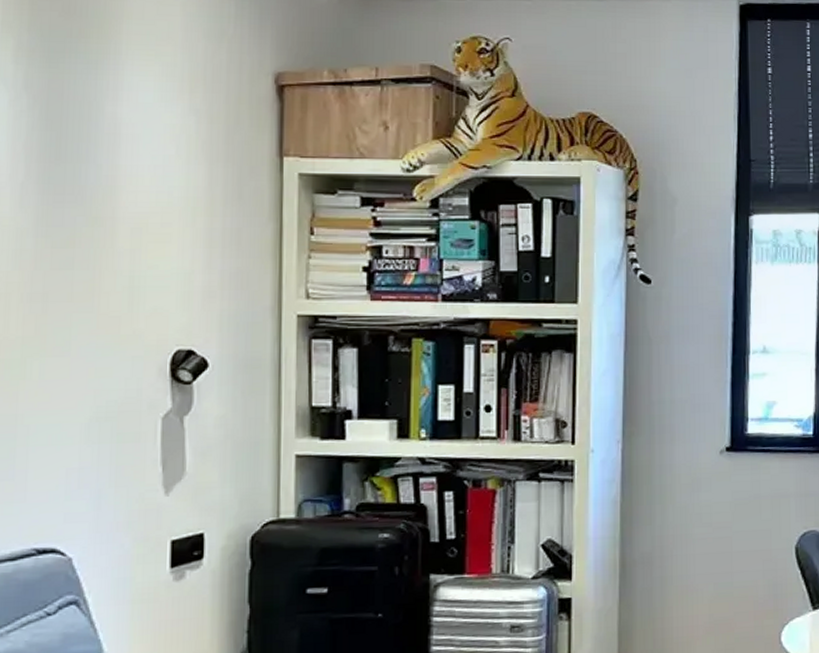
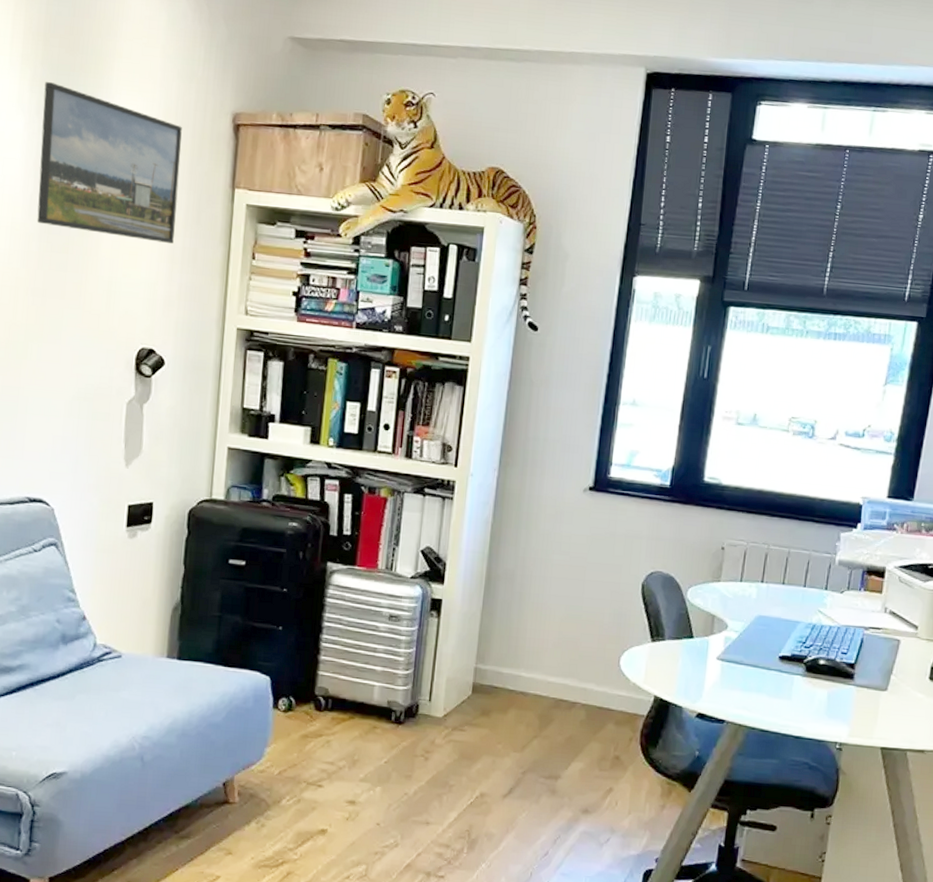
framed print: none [31,51,214,226] -> present [37,82,182,244]

